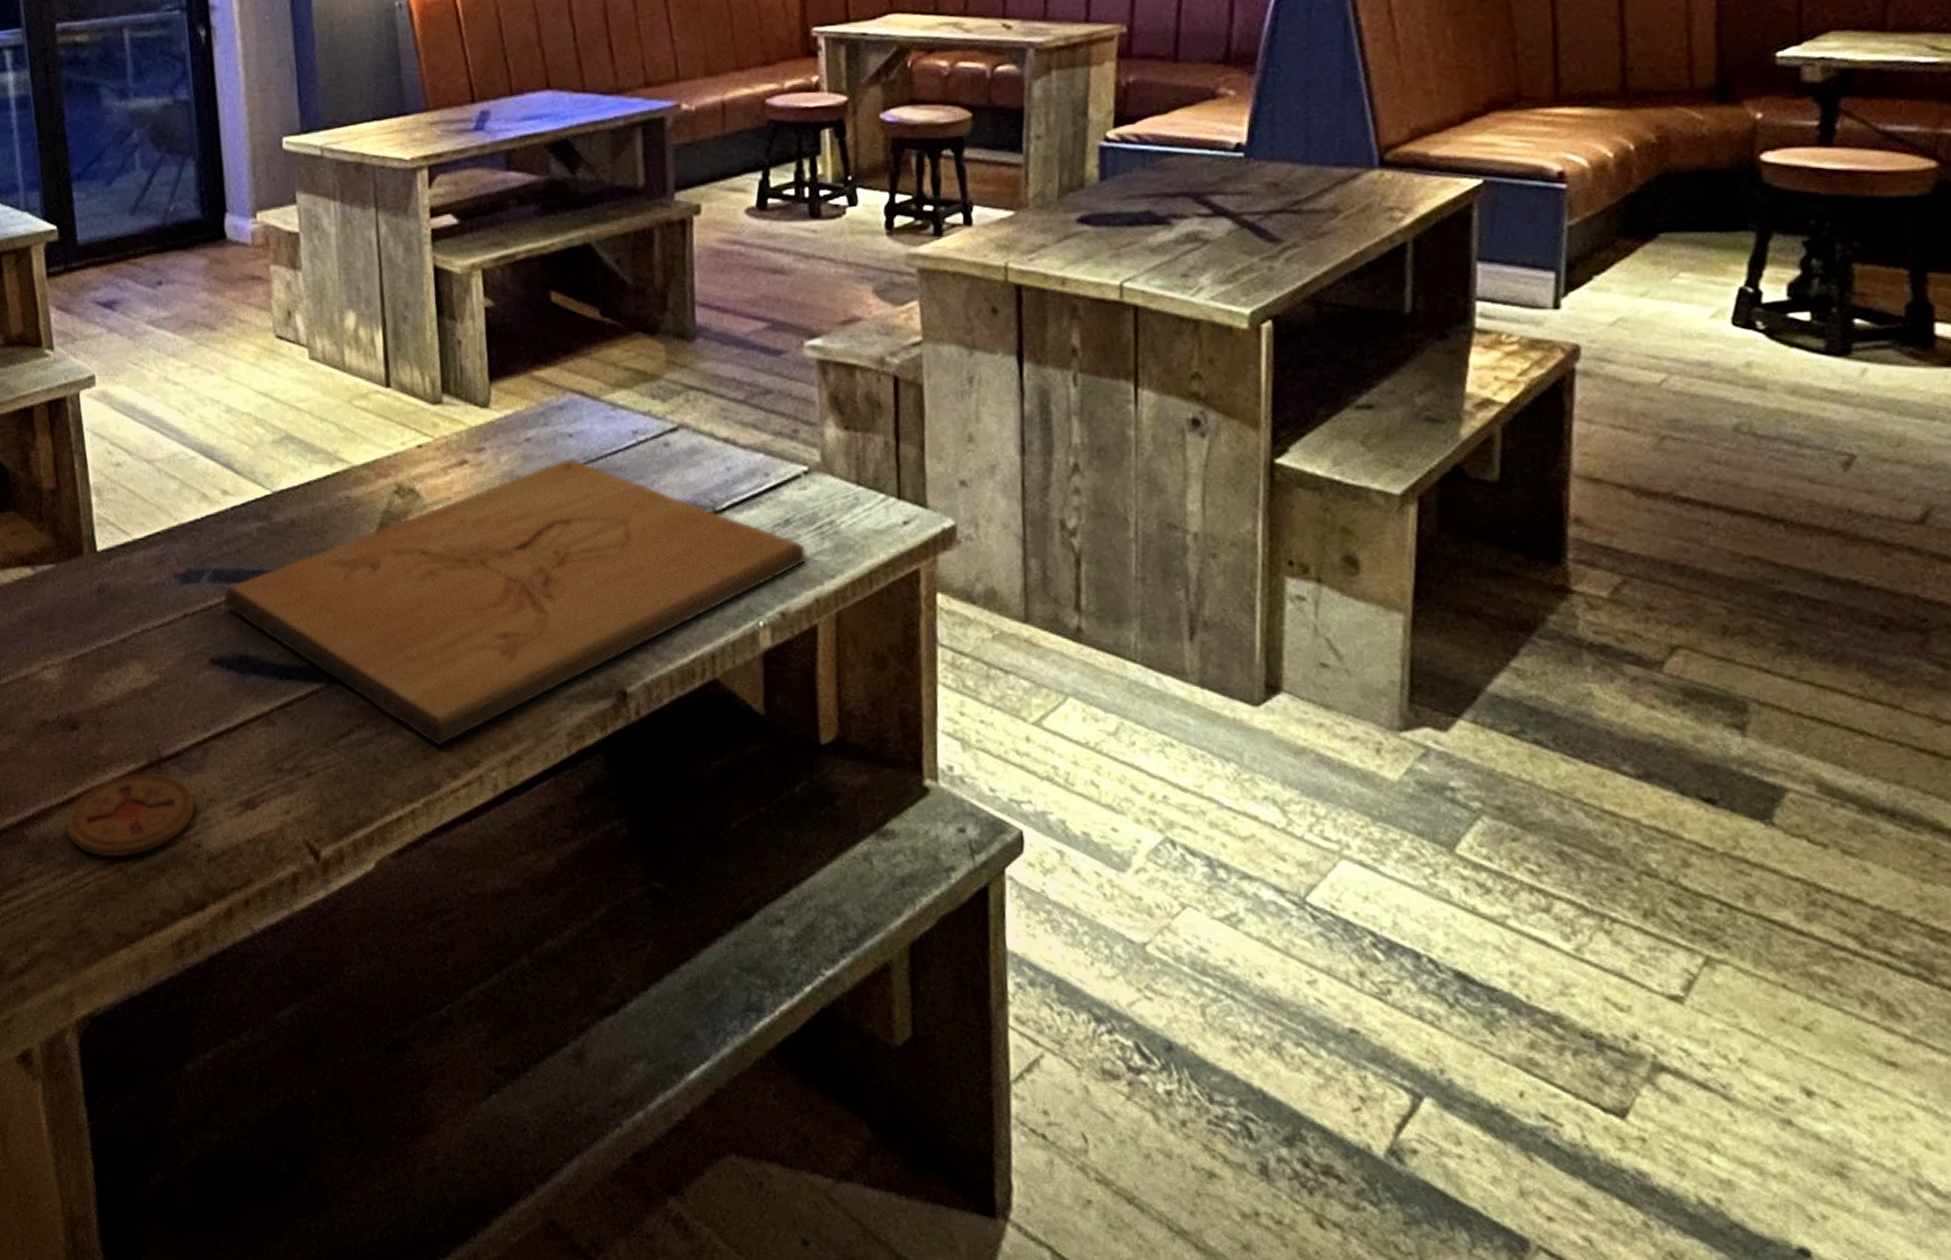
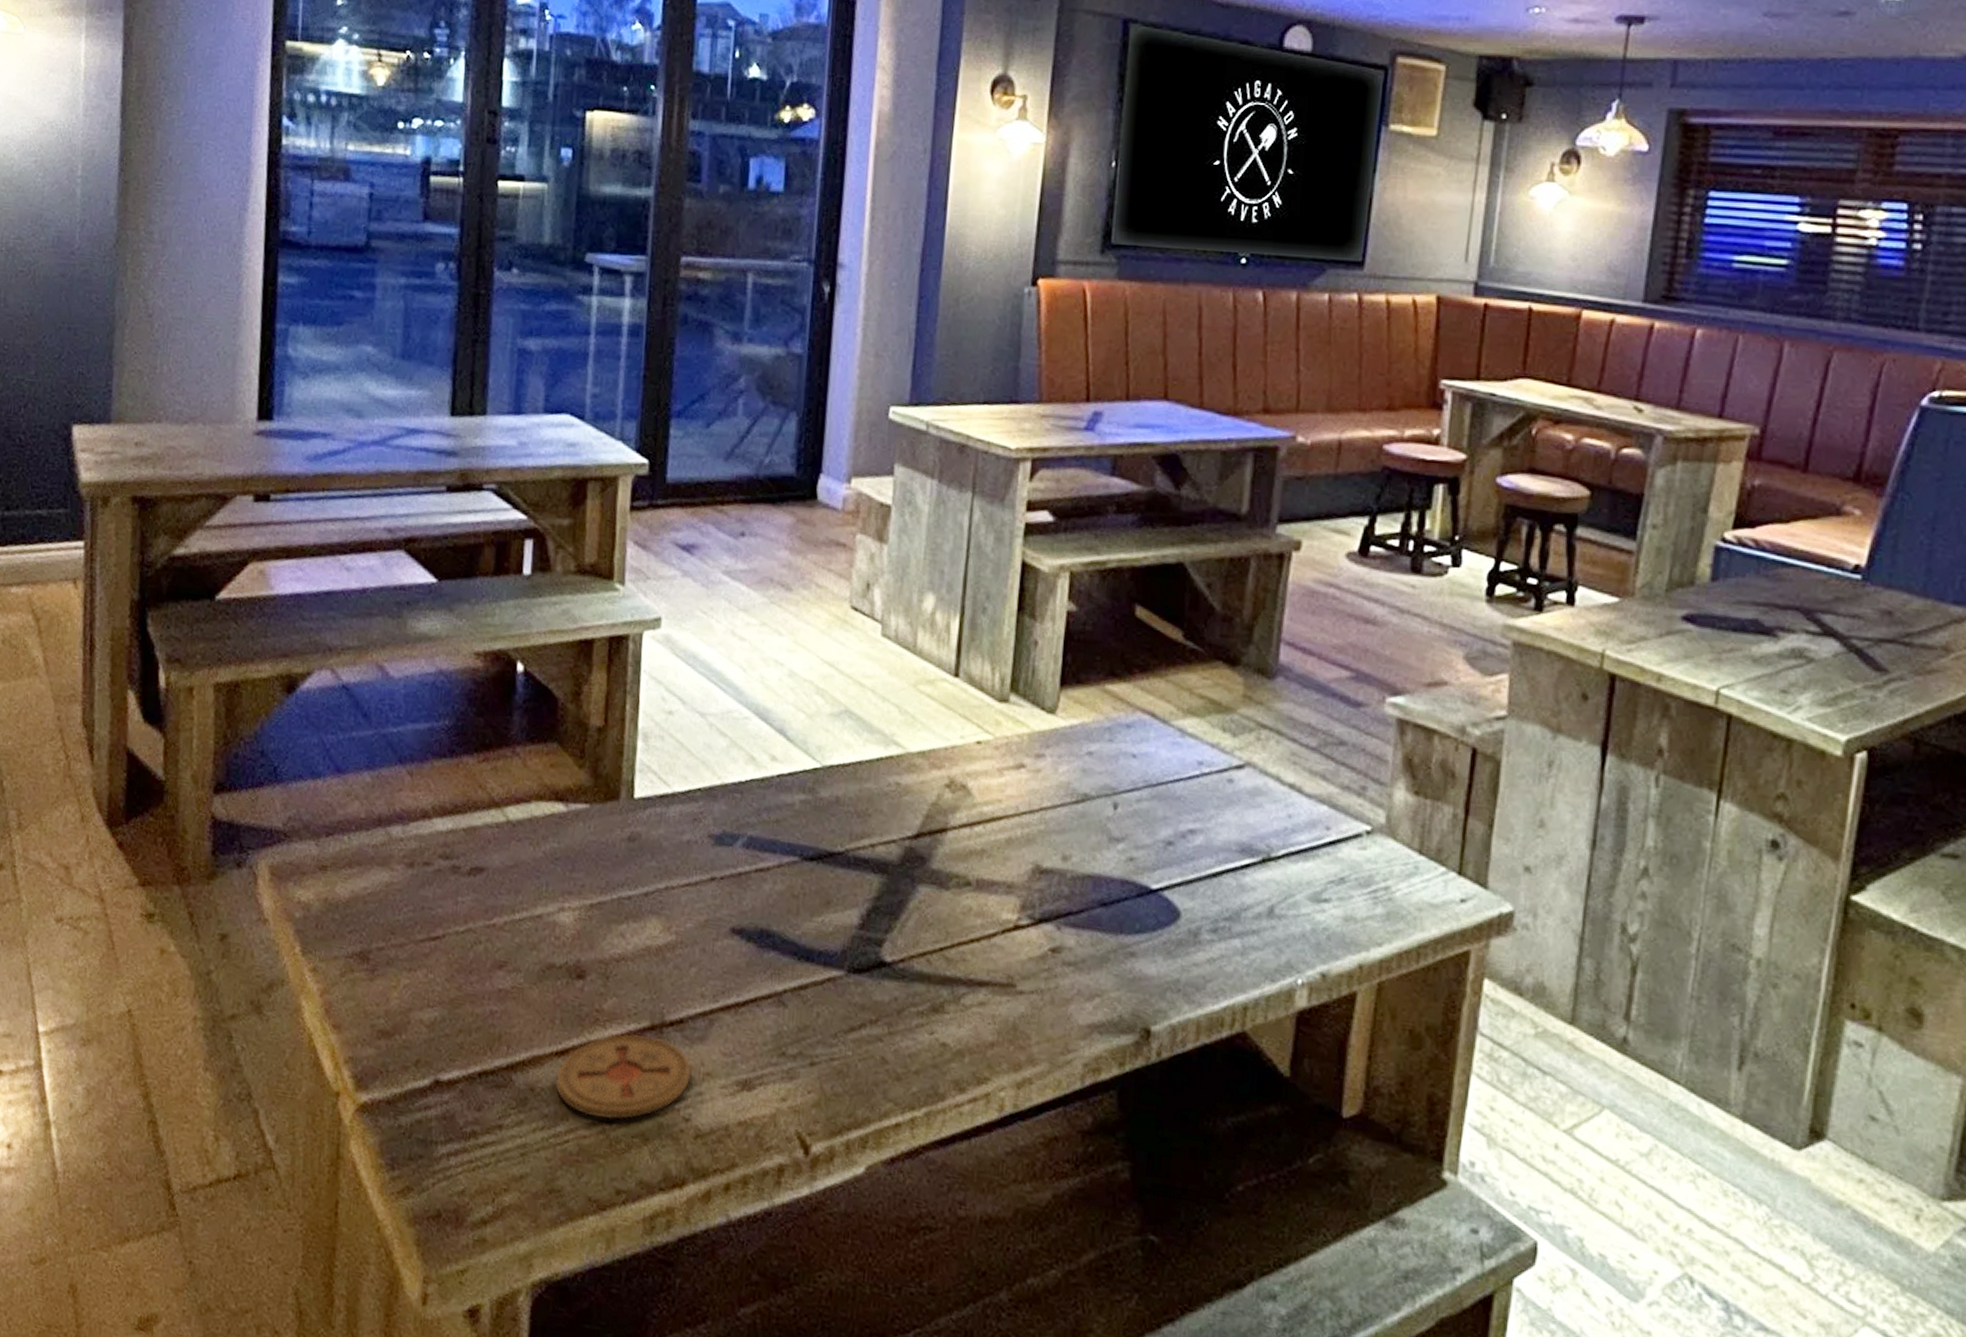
cutting board: present [222,458,807,746] -> none [753,778,1358,1056]

